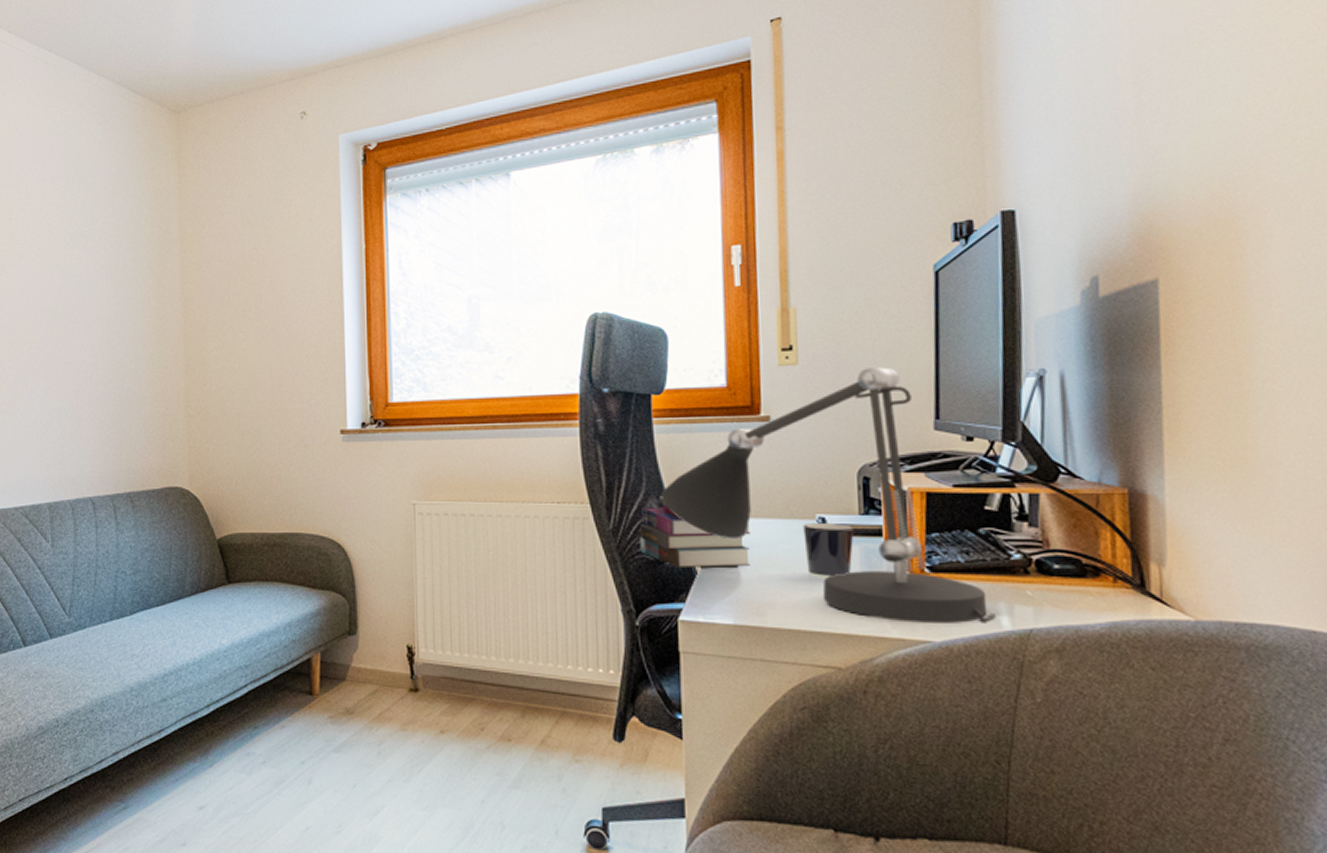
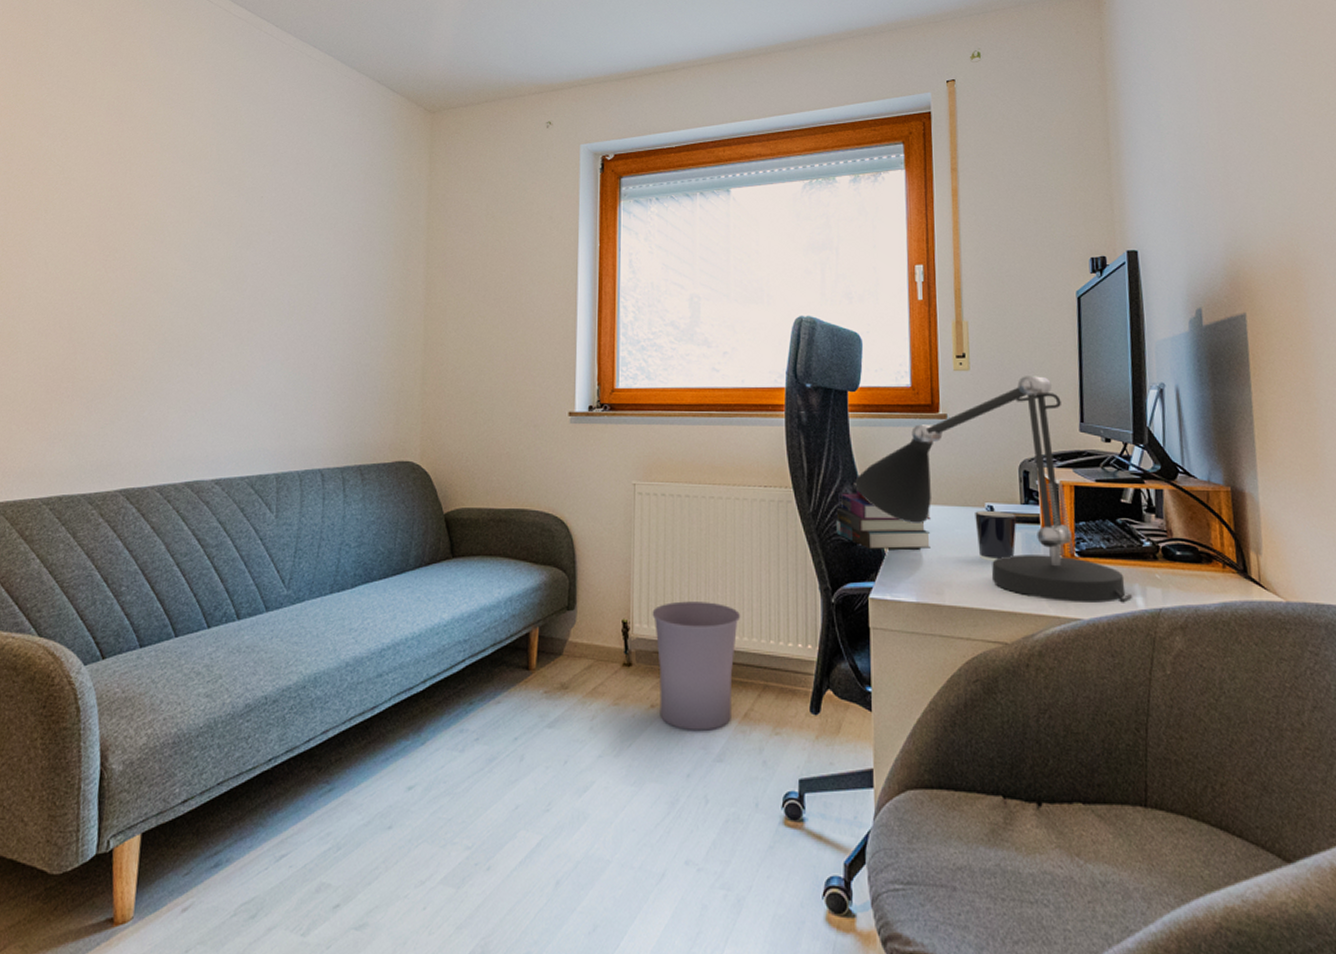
waste bin: none [438,625,534,757] -> present [652,601,740,731]

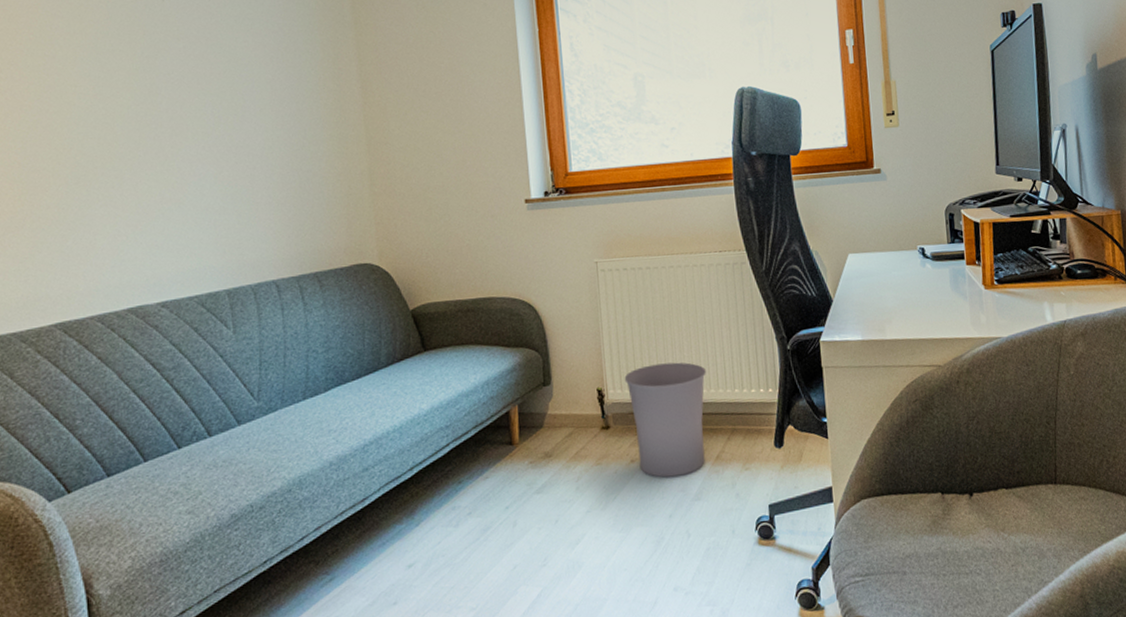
books: present [833,483,931,550] -> none [784,240,872,299]
desk lamp: present [855,376,1133,603] -> none [802,126,1043,325]
mug: present [975,510,1017,561] -> none [909,251,945,297]

